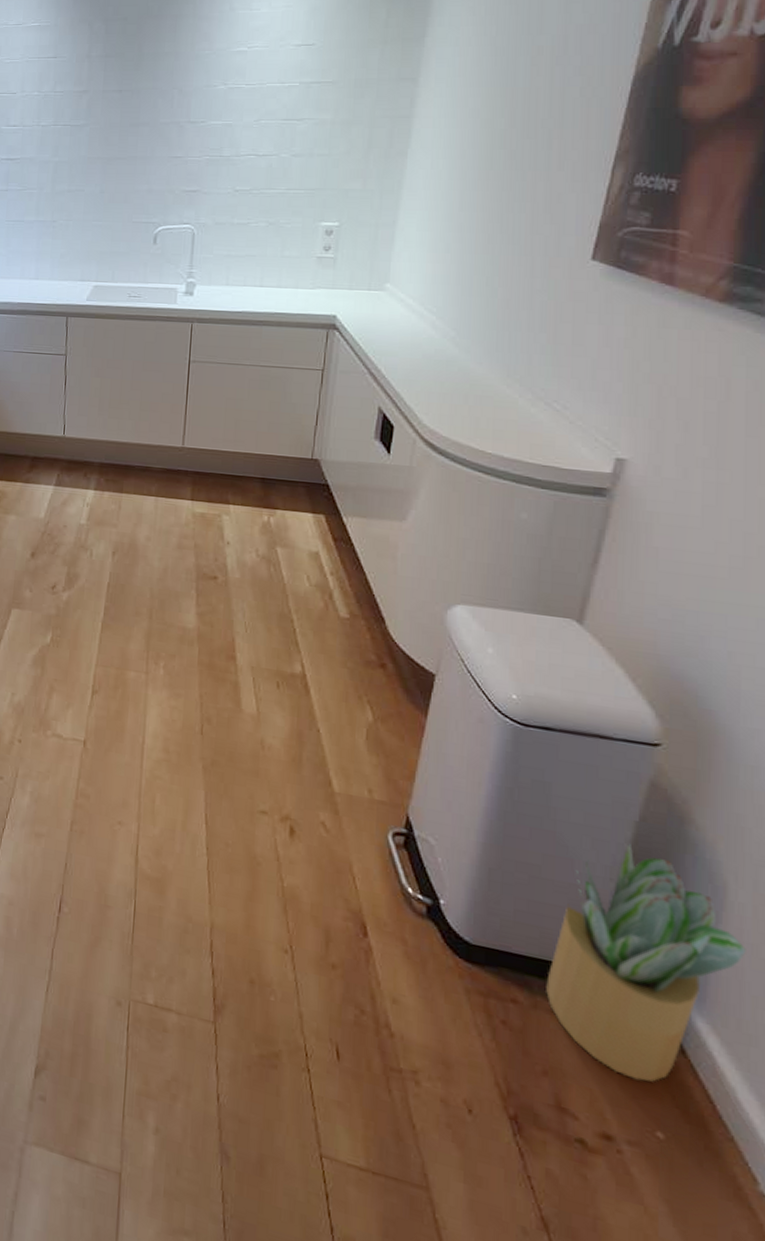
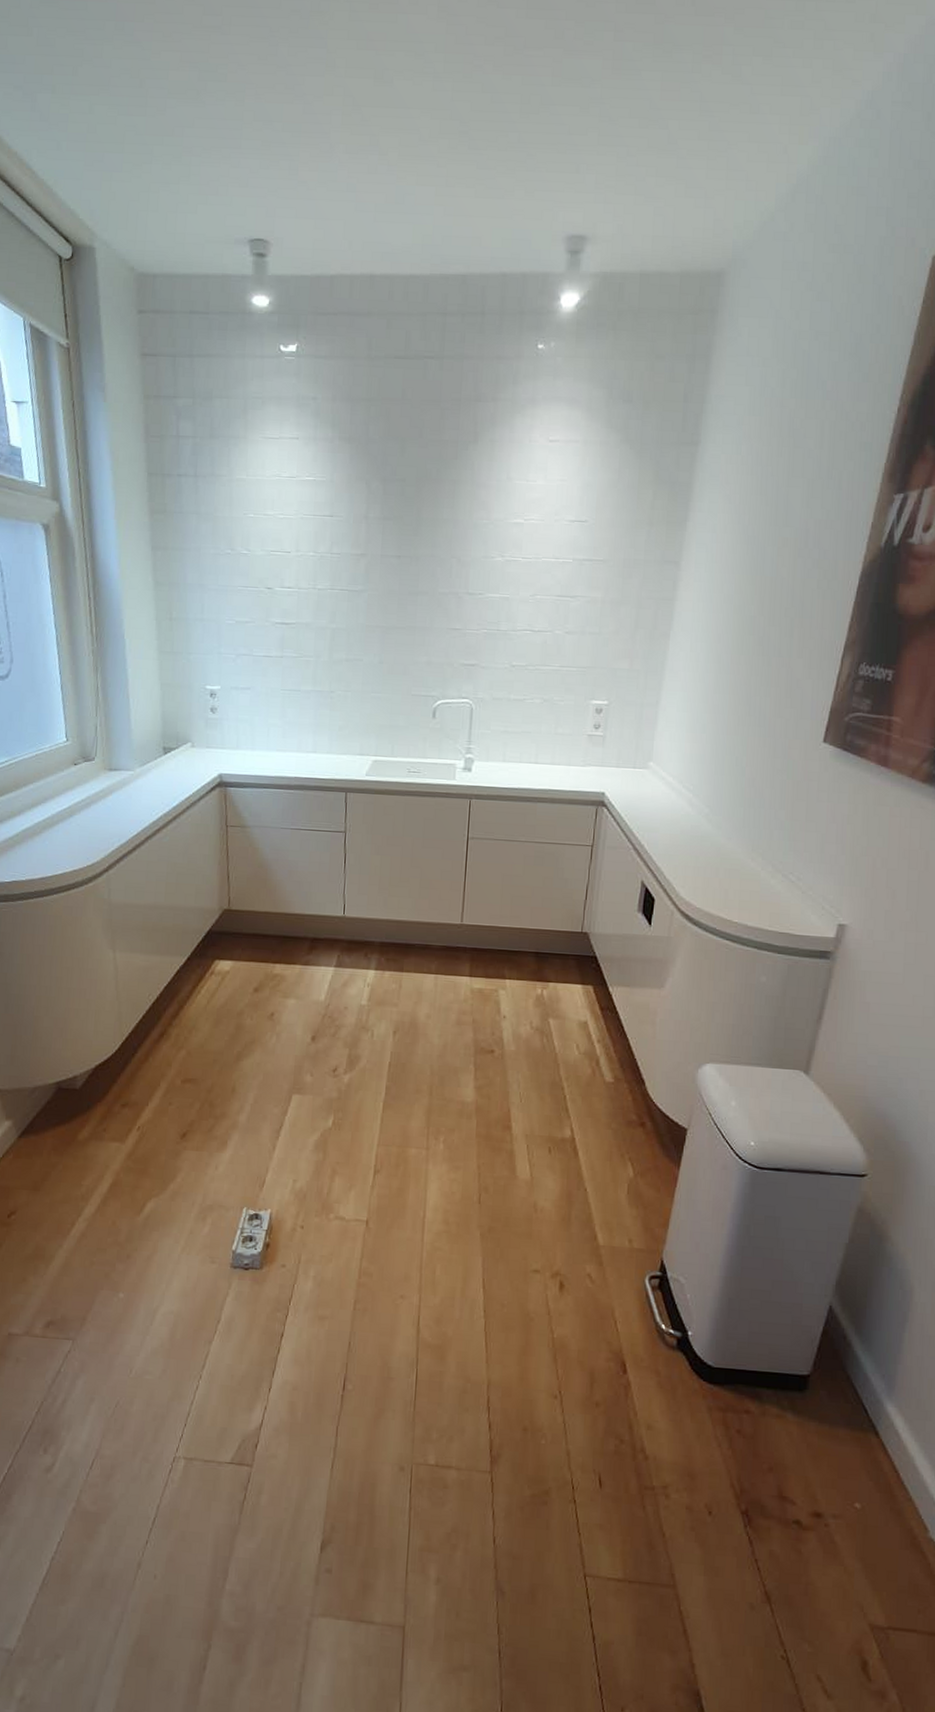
potted plant: present [546,844,746,1082] -> none [773,1264,925,1463]

